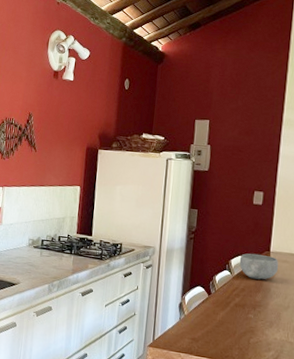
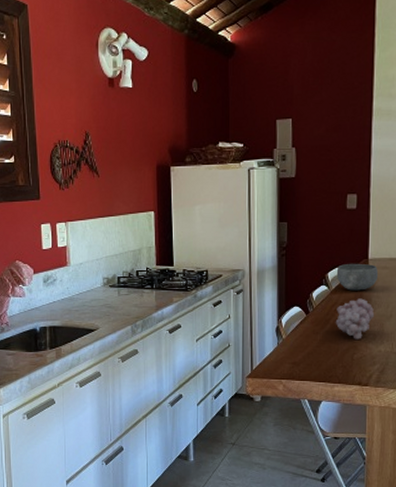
fruit: none [235,286,273,325] -> present [335,298,375,340]

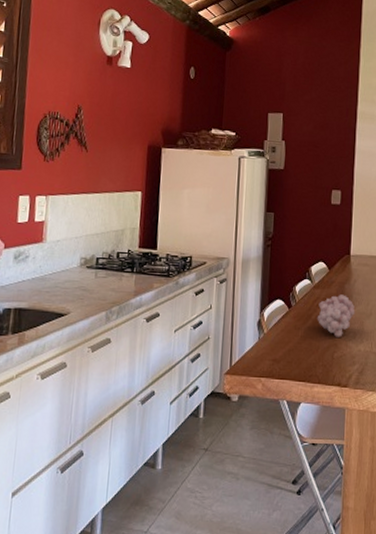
bowl: present [336,263,379,291] -> none [319,258,360,287]

